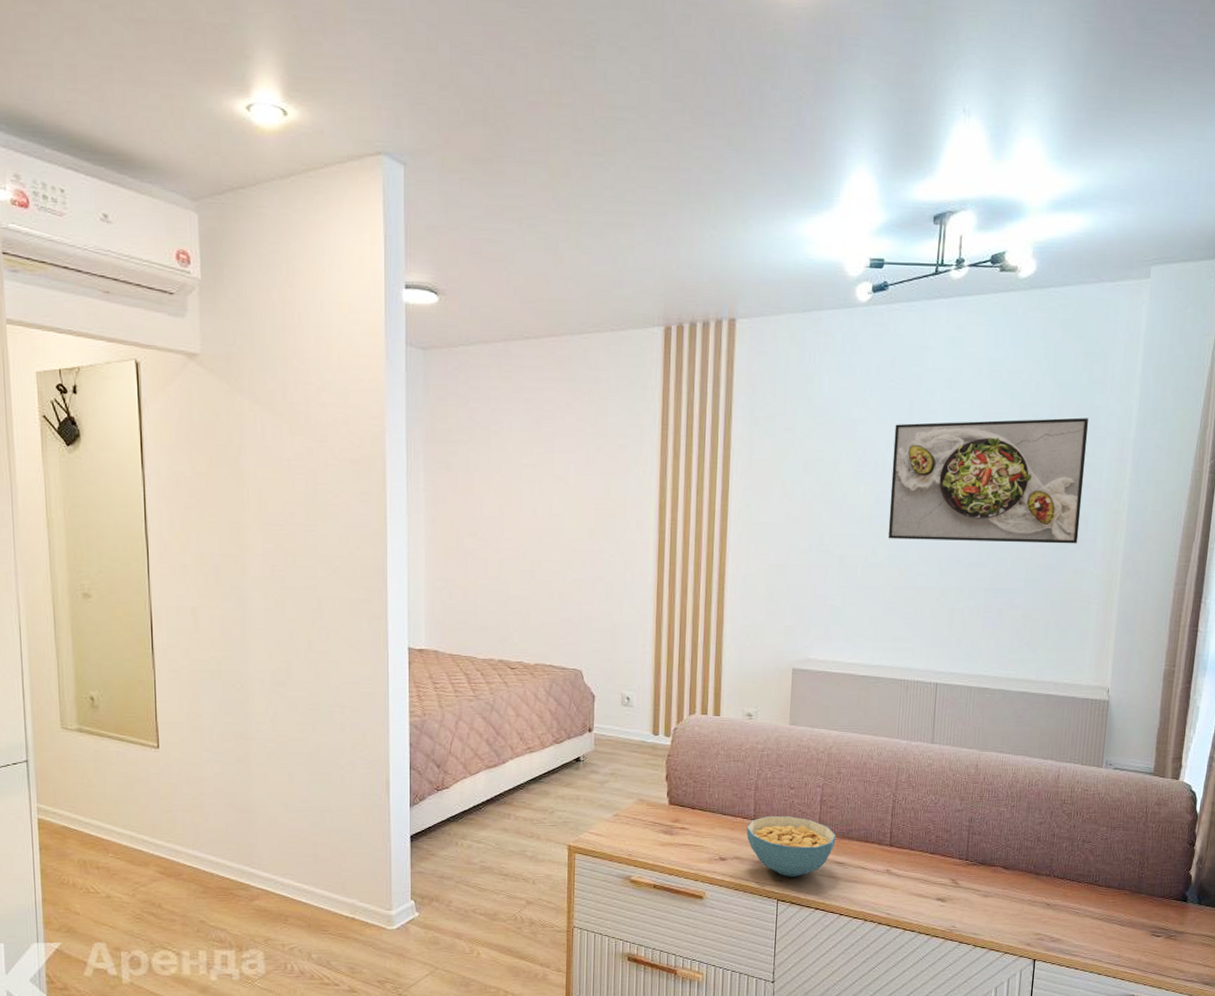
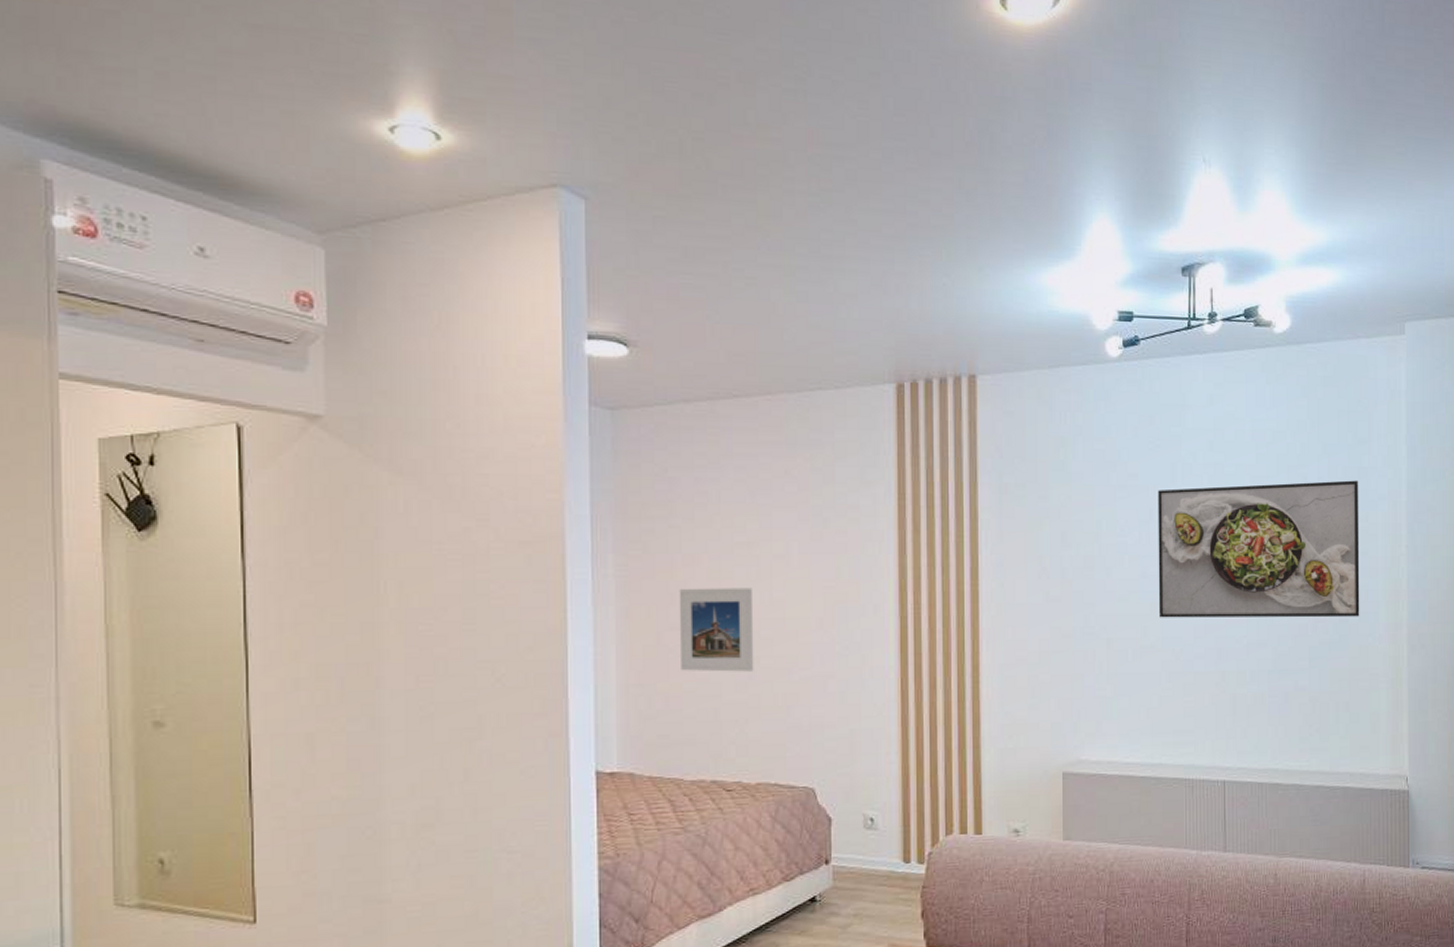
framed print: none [475,501,536,573] -> present [679,587,754,672]

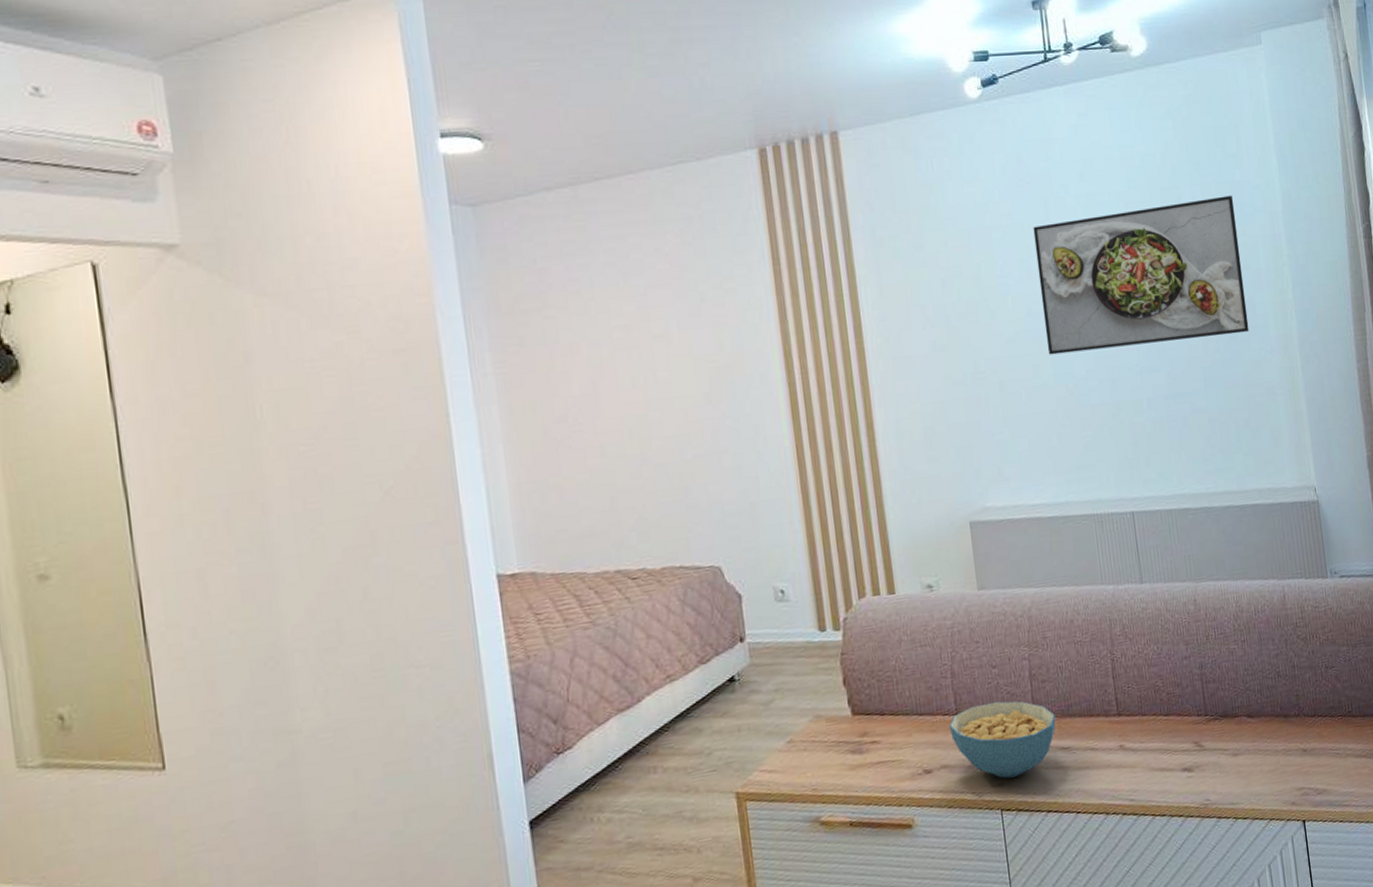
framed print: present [679,587,754,672] -> none [561,370,647,463]

